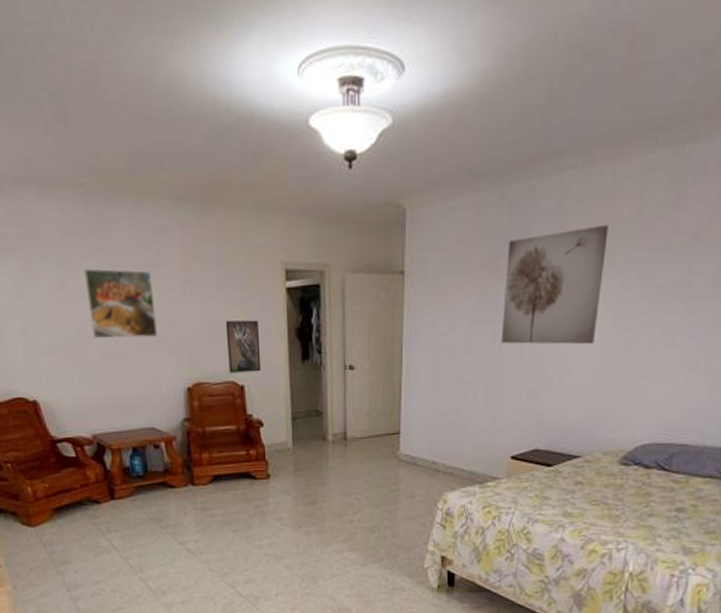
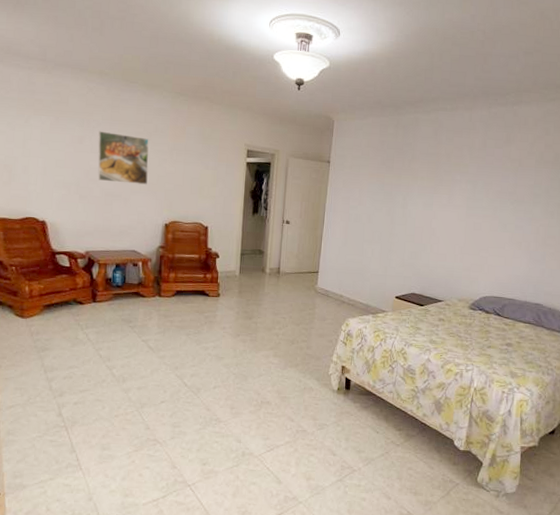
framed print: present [225,320,262,373] -> none [198,179,224,218]
wall art: present [501,225,608,345] -> none [393,148,466,225]

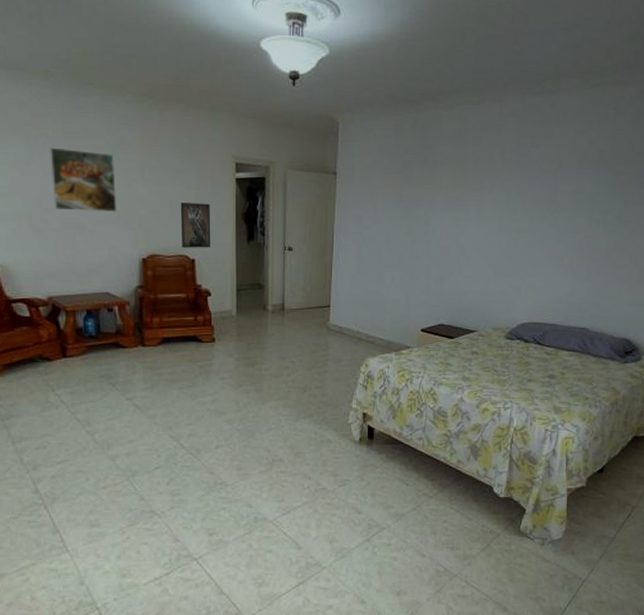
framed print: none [198,179,224,218] -> present [180,201,211,248]

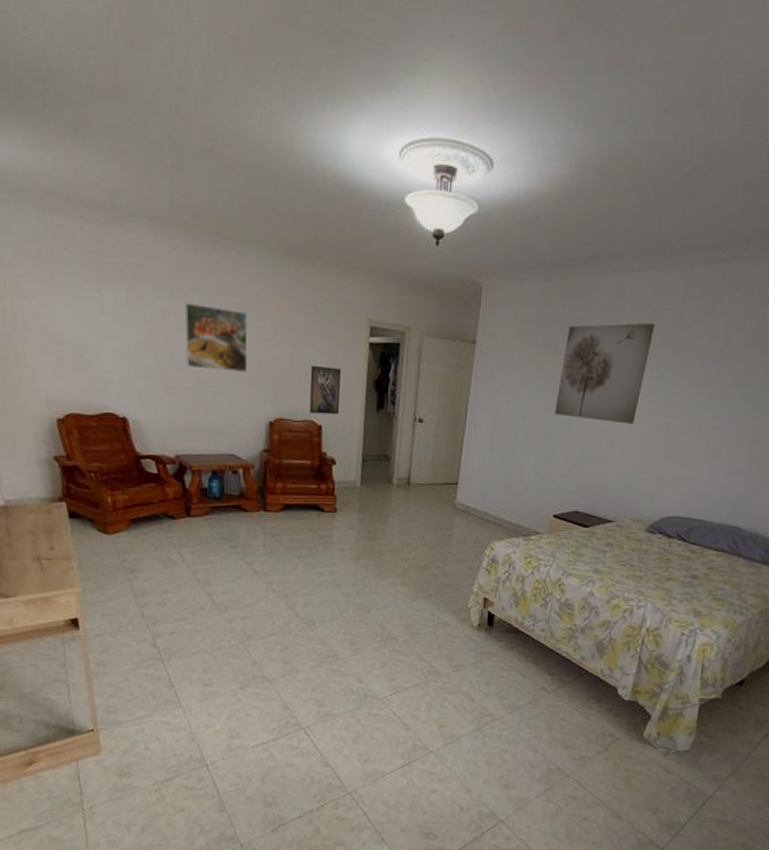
wall art: none [414,149,496,242] -> present [554,323,655,425]

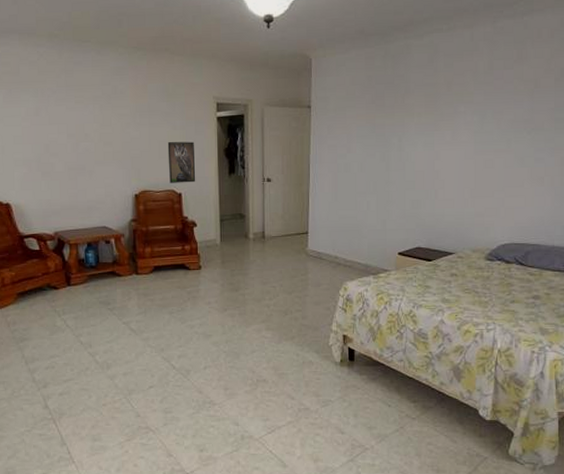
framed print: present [184,302,248,373] -> none [54,99,113,155]
wall art: present [554,323,655,425] -> none [388,74,469,165]

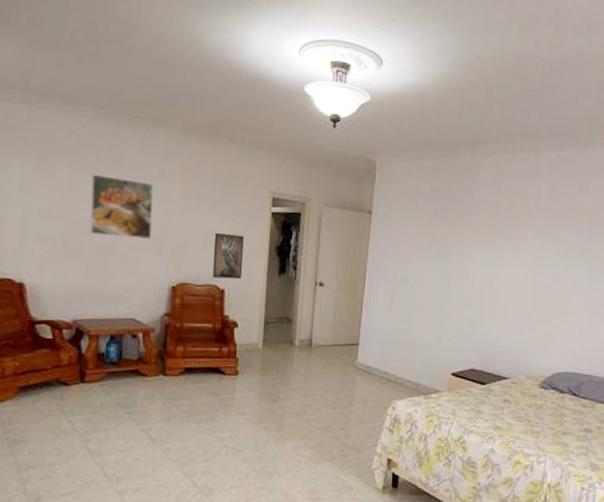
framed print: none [54,99,113,155] -> present [89,174,154,240]

